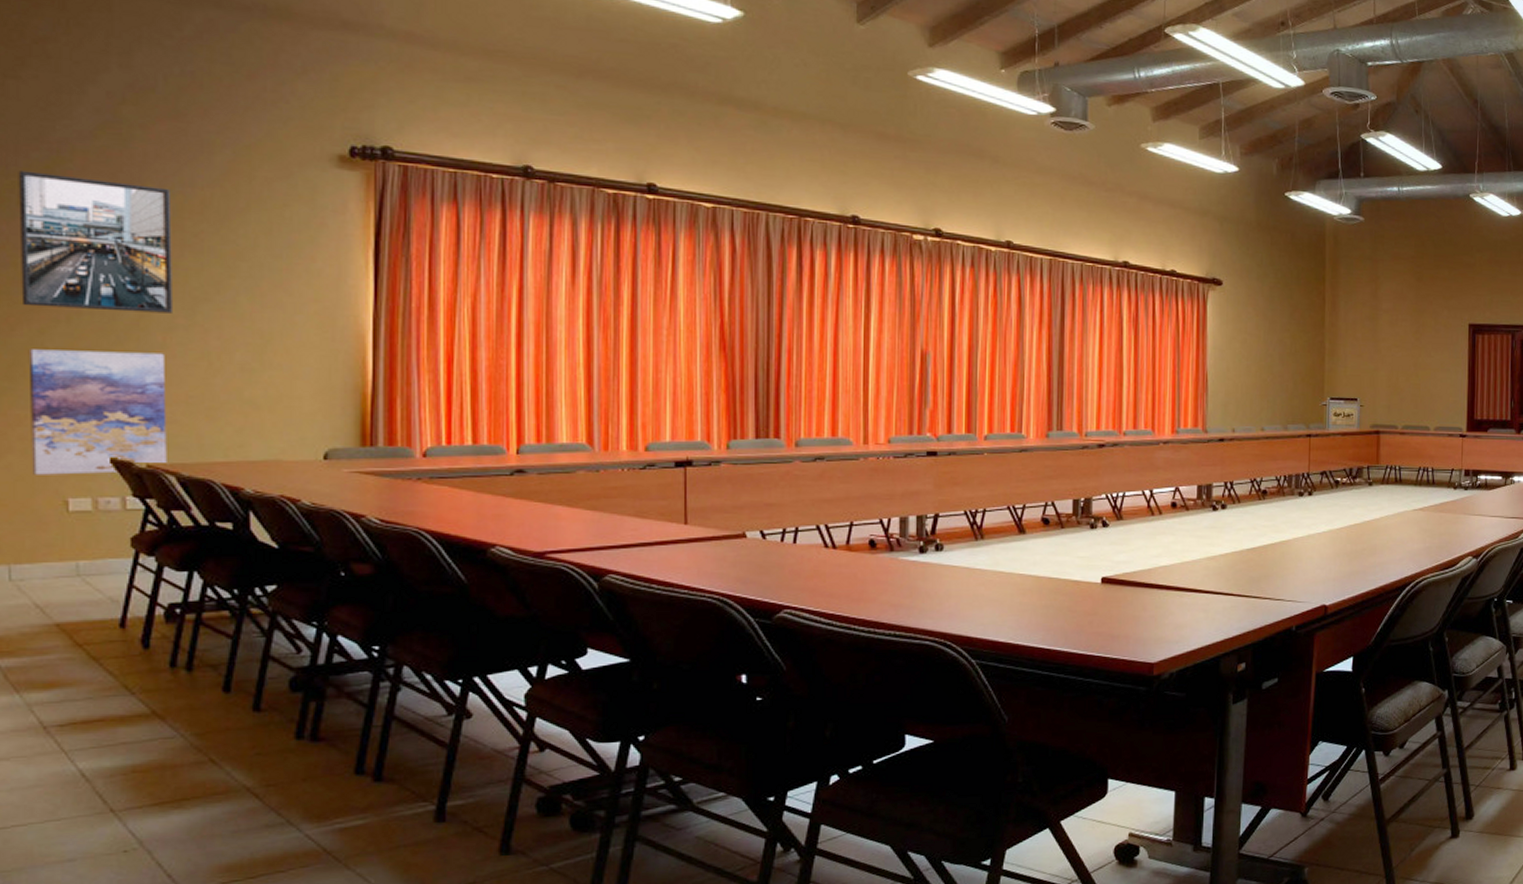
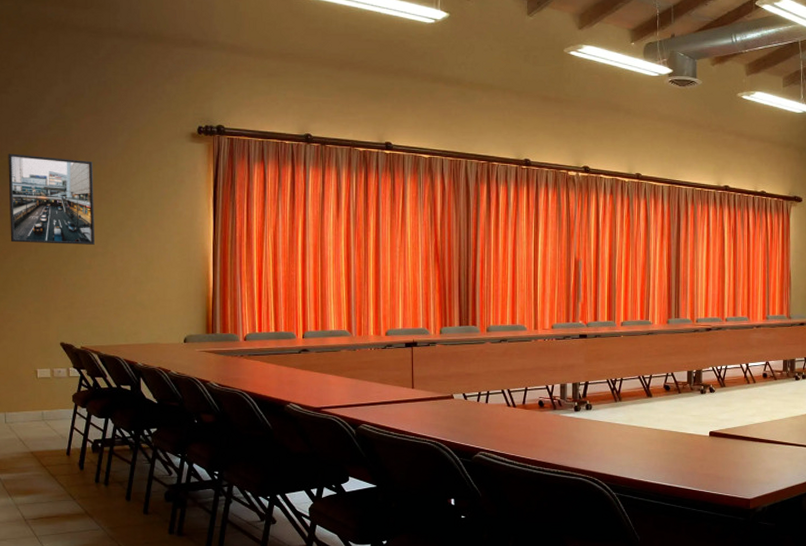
wall art: present [28,349,167,475] -> none [14,271,92,354]

